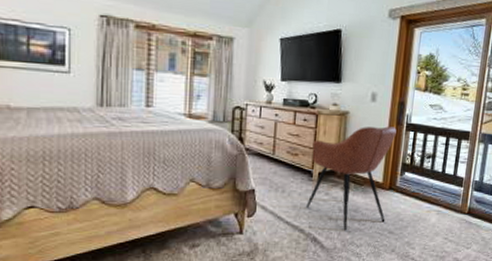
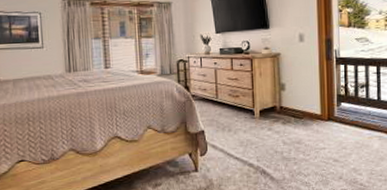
armchair: present [306,126,397,231] -> none [251,62,329,162]

